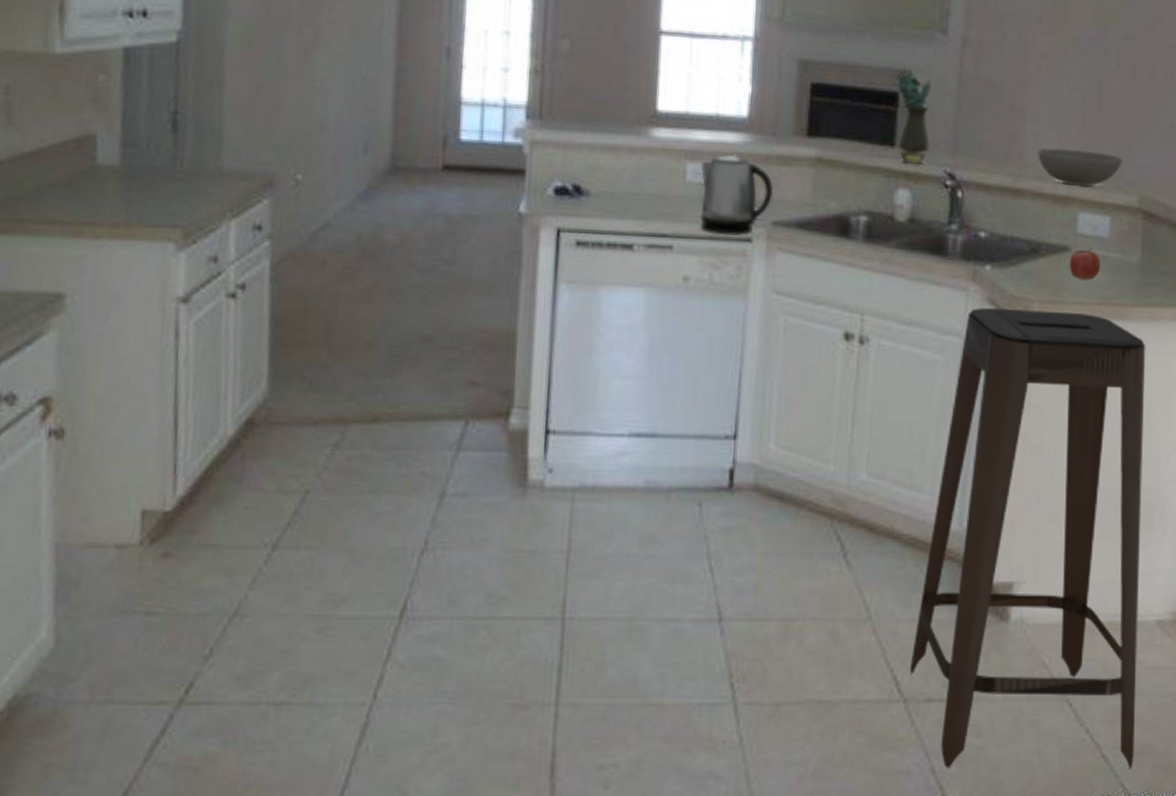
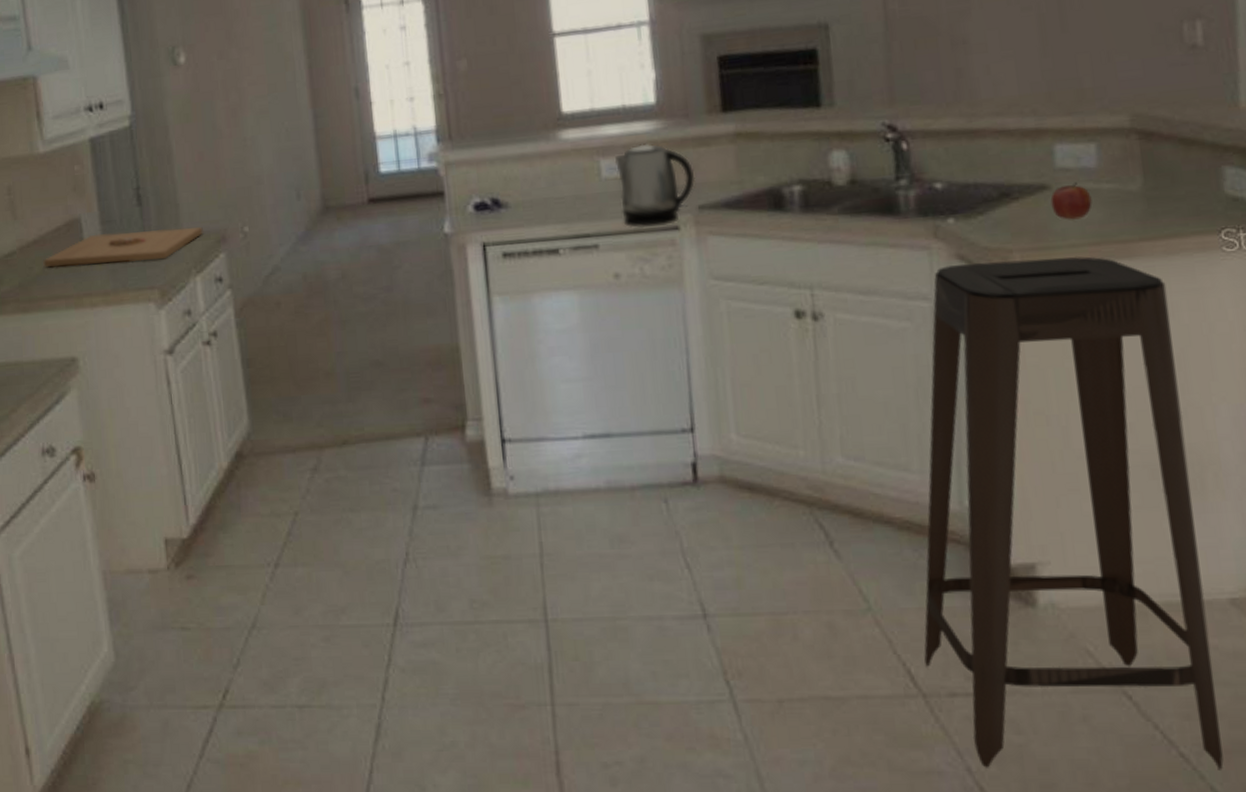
platter: none [38,156,249,197] -> present [43,227,204,268]
vase: present [895,69,931,164] -> none [810,23,861,122]
bowl: present [1037,148,1123,186] -> none [991,72,1102,115]

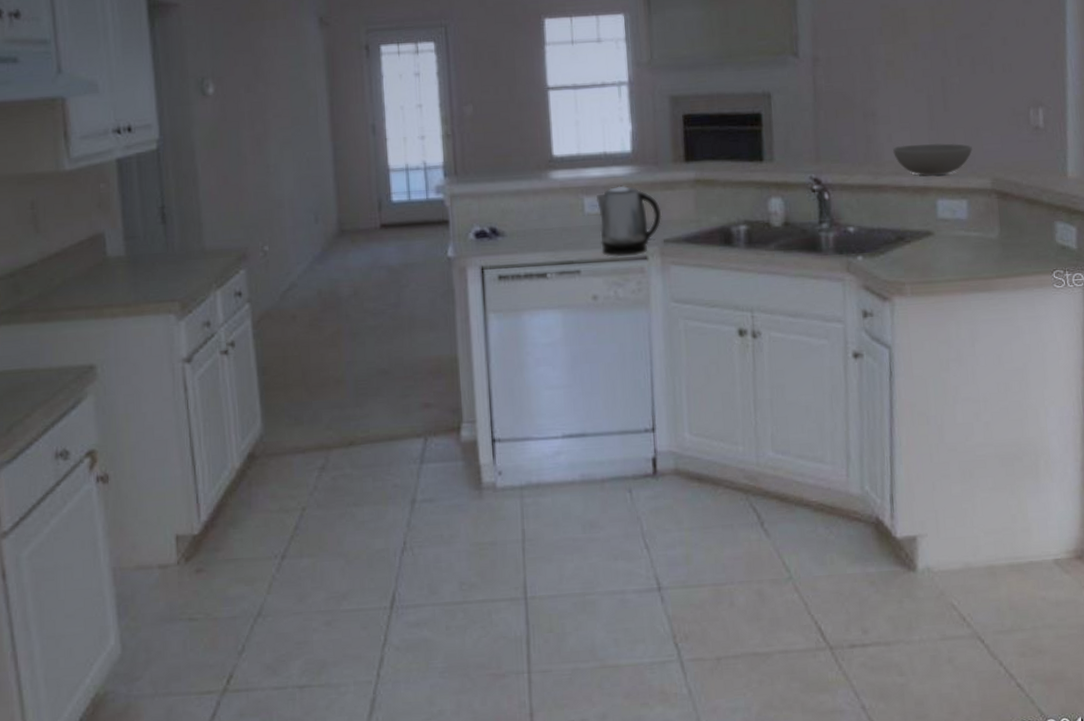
platter: present [43,227,204,268] -> none [64,245,226,279]
bar stool: present [924,256,1224,770] -> none [831,289,1048,705]
bowl: none [991,72,1102,115] -> present [892,143,972,176]
fruit: present [1050,182,1092,220] -> none [933,230,964,260]

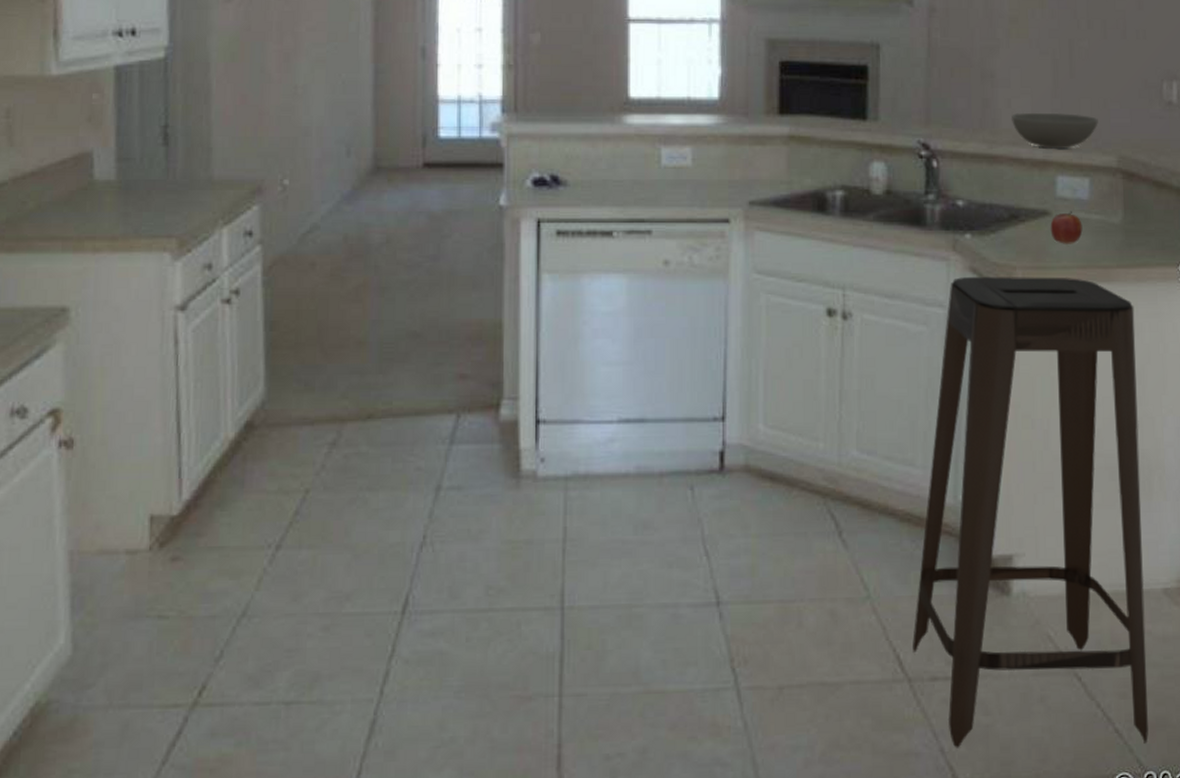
kettle: present [596,185,662,258] -> none [675,136,749,218]
bar stool: none [831,289,1048,705] -> present [912,277,1149,748]
fruit: none [933,230,964,260] -> present [1050,211,1083,244]

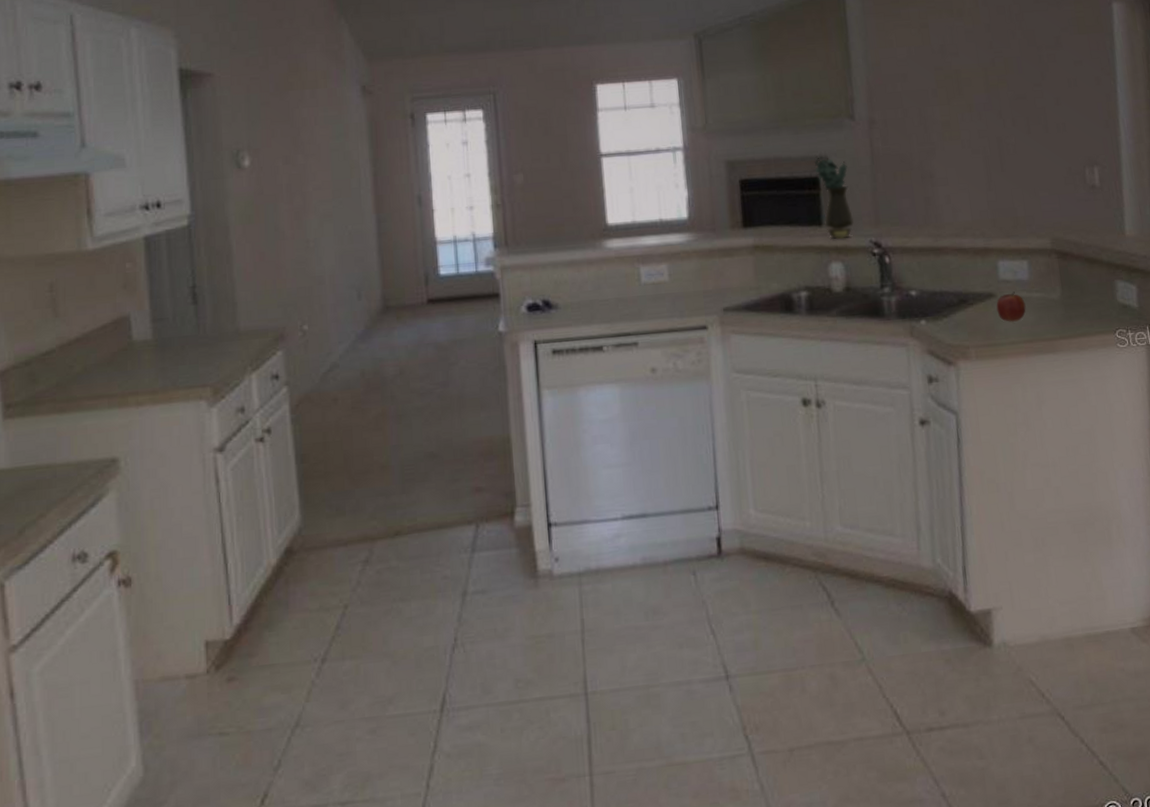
vase: none [864,42,902,136] -> present [814,156,854,239]
bar stool: present [912,277,1149,748] -> none [907,351,1131,792]
bowl: present [1010,112,1098,149] -> none [951,204,1031,237]

